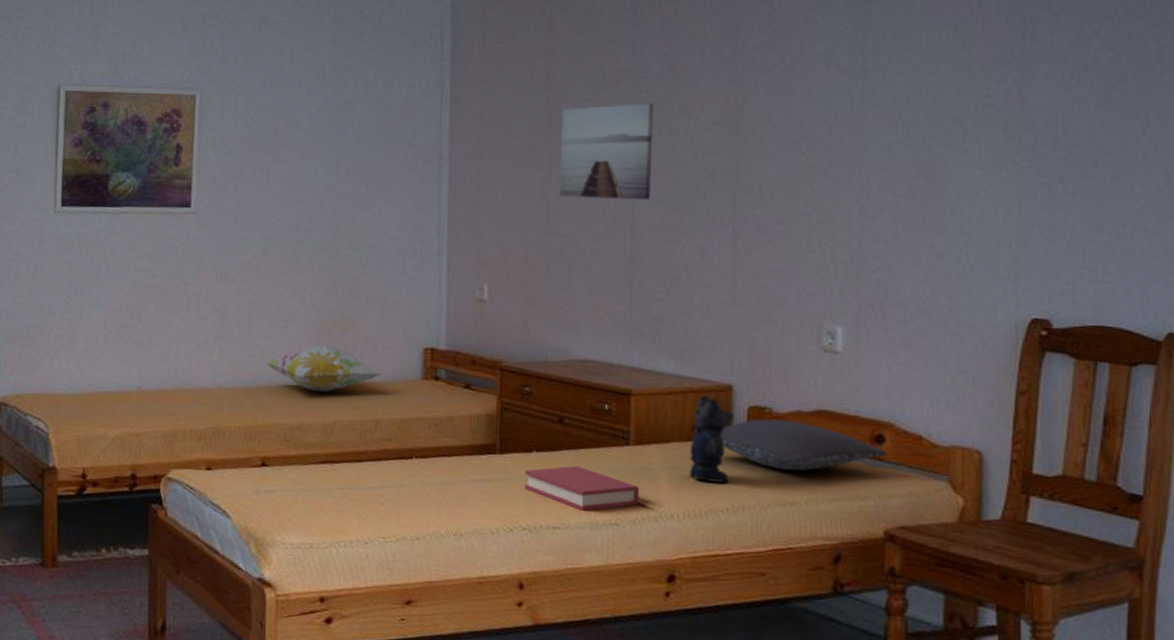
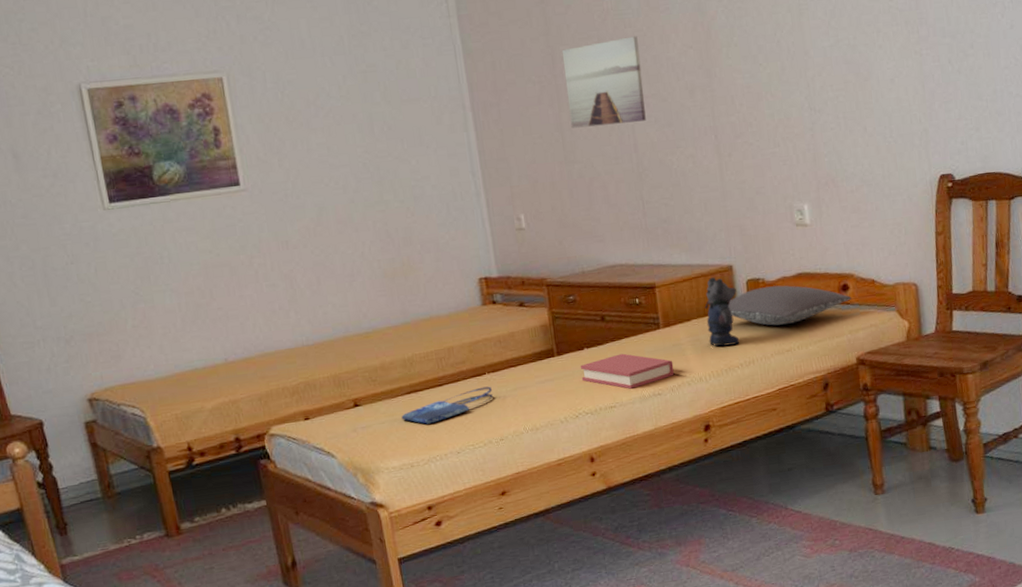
decorative pillow: present [266,345,384,393] -> none [340,290,448,334]
shopping bag: none [310,472,418,503] -> present [401,386,494,424]

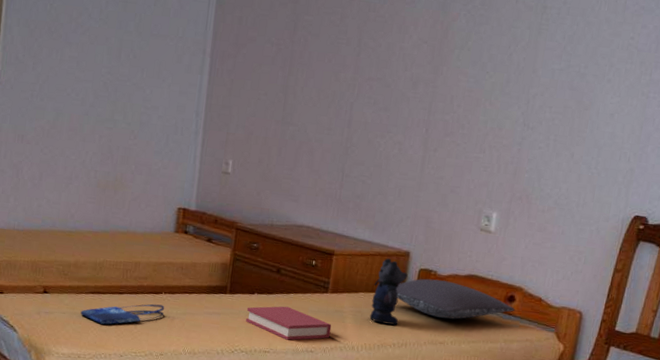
wall art: present [561,36,646,129] -> none [295,19,378,101]

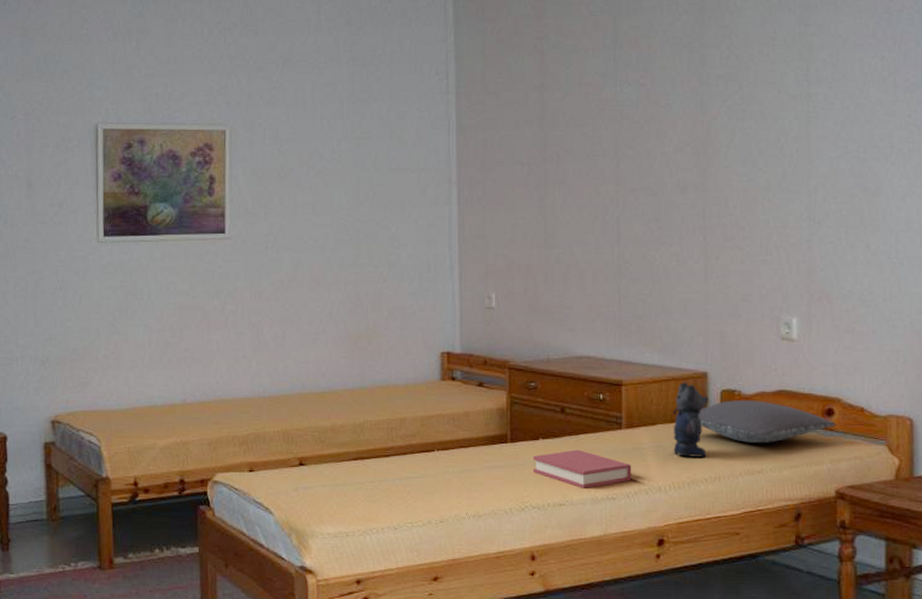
shopping bag: present [80,304,164,325] -> none [344,464,440,494]

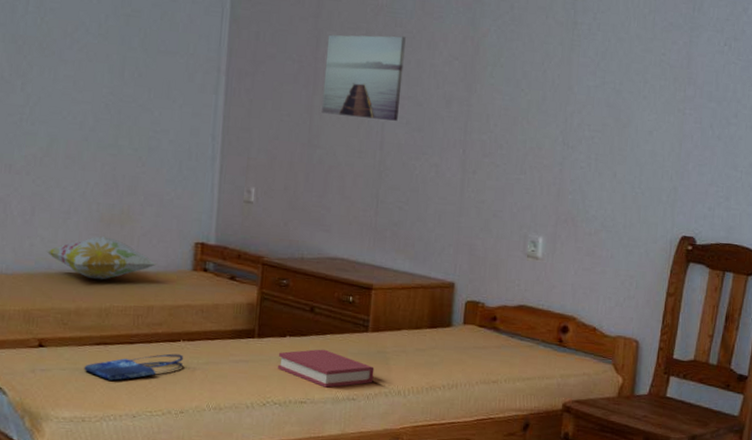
decorative pillow: none [299,354,406,396] -> present [46,236,158,280]
shopping bag: none [344,464,440,494] -> present [84,353,184,381]
wall art: none [554,128,634,213] -> present [321,34,406,121]
bear: present [673,382,709,457] -> none [415,291,454,365]
pillow: present [698,400,836,443] -> none [442,311,569,355]

